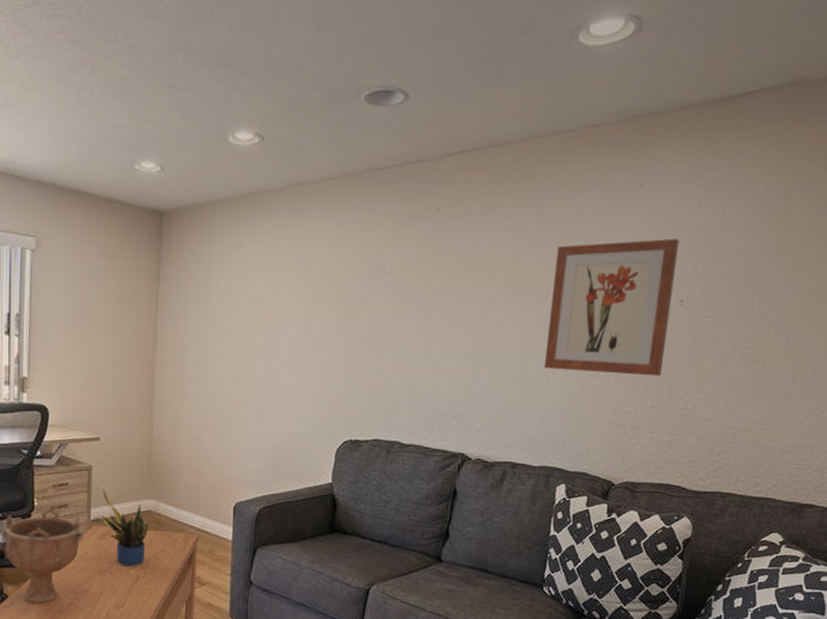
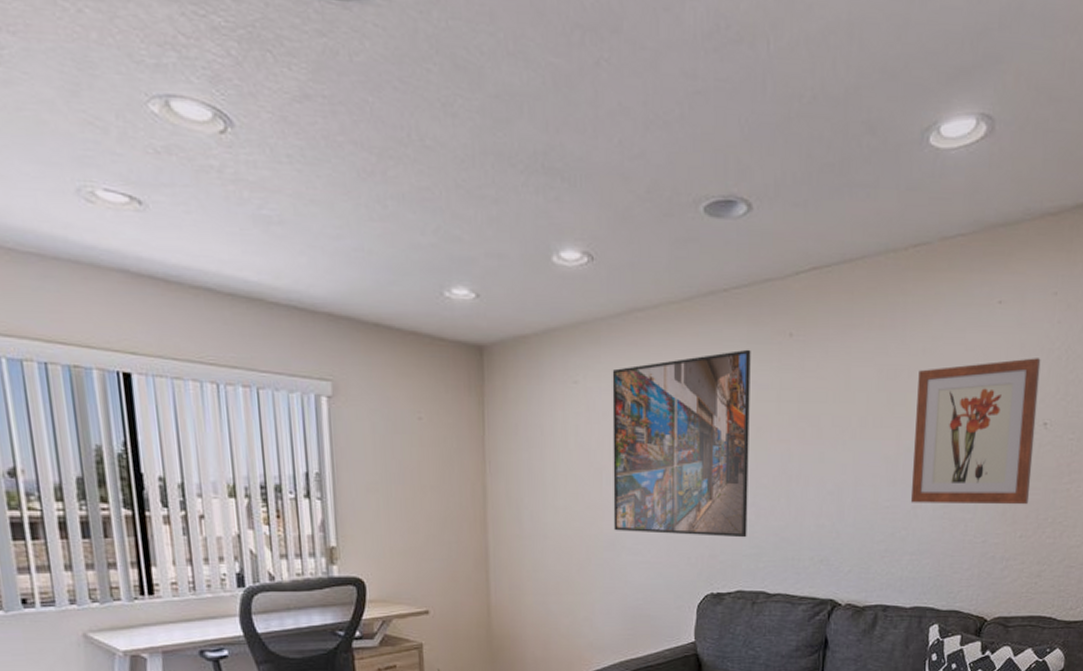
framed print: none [265,222,400,391] -> present [612,349,751,538]

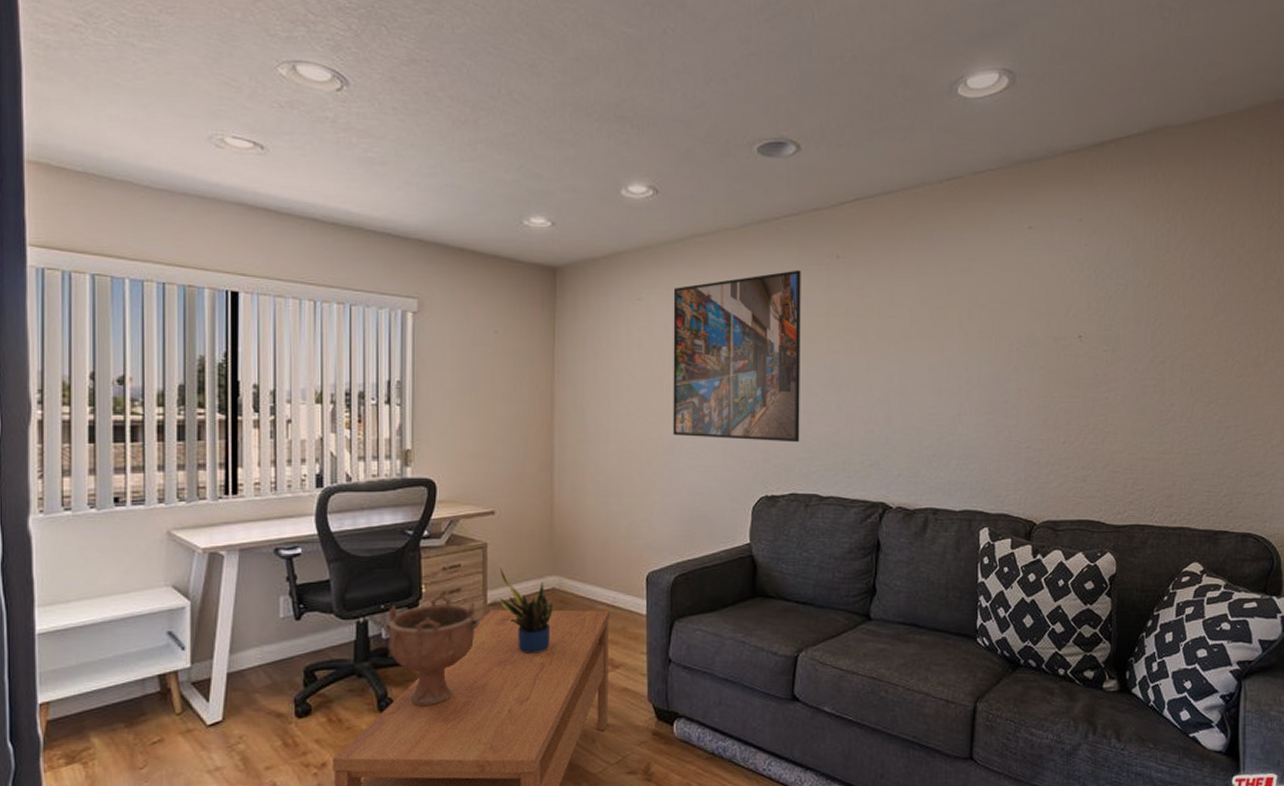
wall art: present [910,358,1041,505] -> none [955,277,1072,412]

